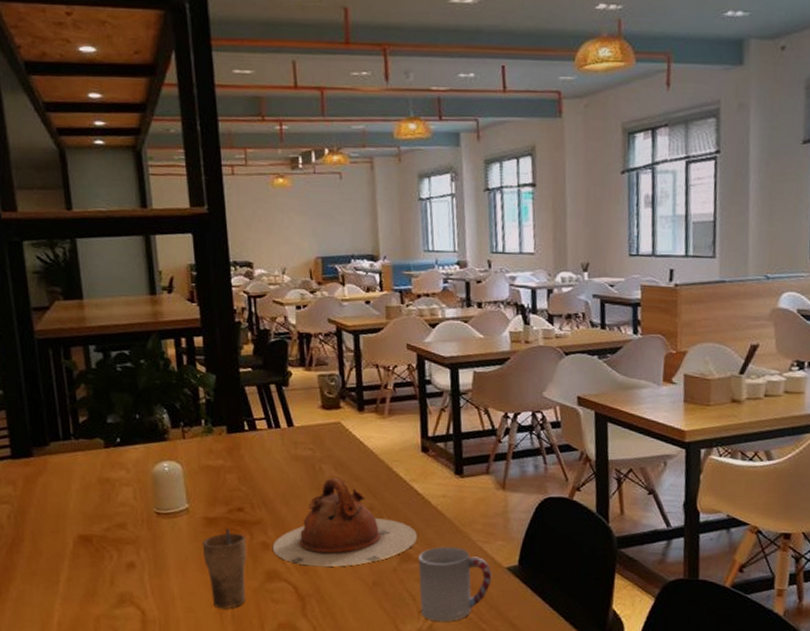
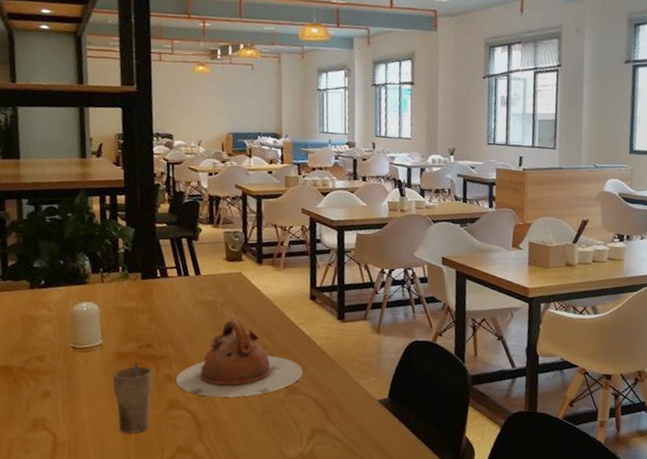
cup: present [418,546,492,622] -> none [302,381,366,447]

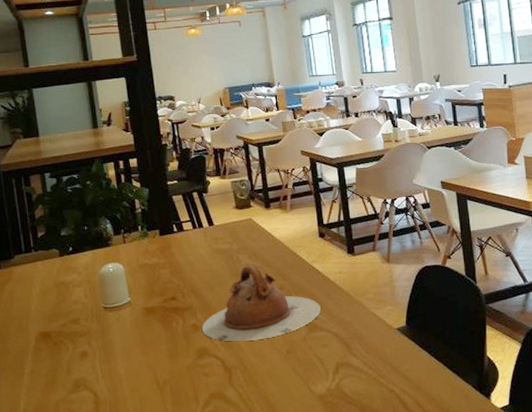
cup: present [112,362,153,434] -> none [143,316,182,386]

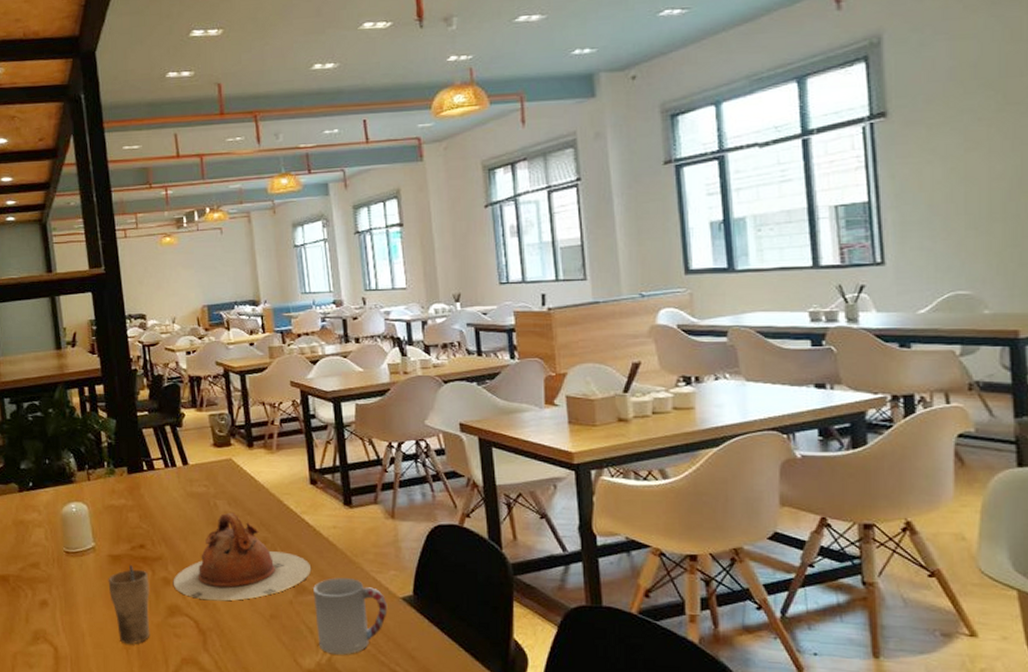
cup: none [143,316,182,386] -> present [108,565,150,645]
cup: none [323,315,385,380] -> present [313,578,388,655]

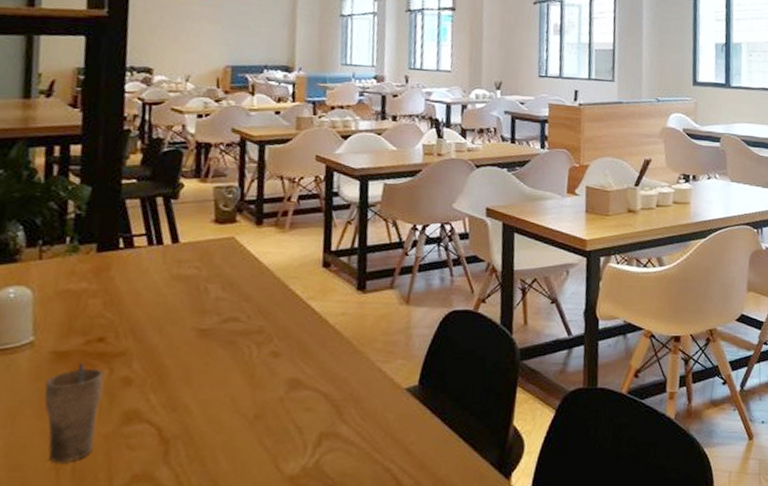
teapot: present [173,512,312,601] -> none [135,298,311,402]
cup: present [313,578,388,655] -> none [307,369,390,456]

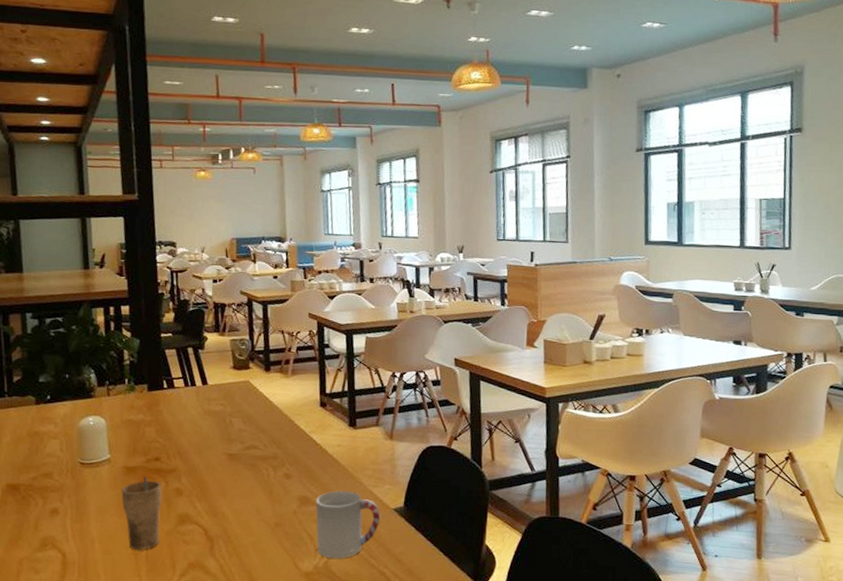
cup: none [307,369,390,456] -> present [315,490,381,559]

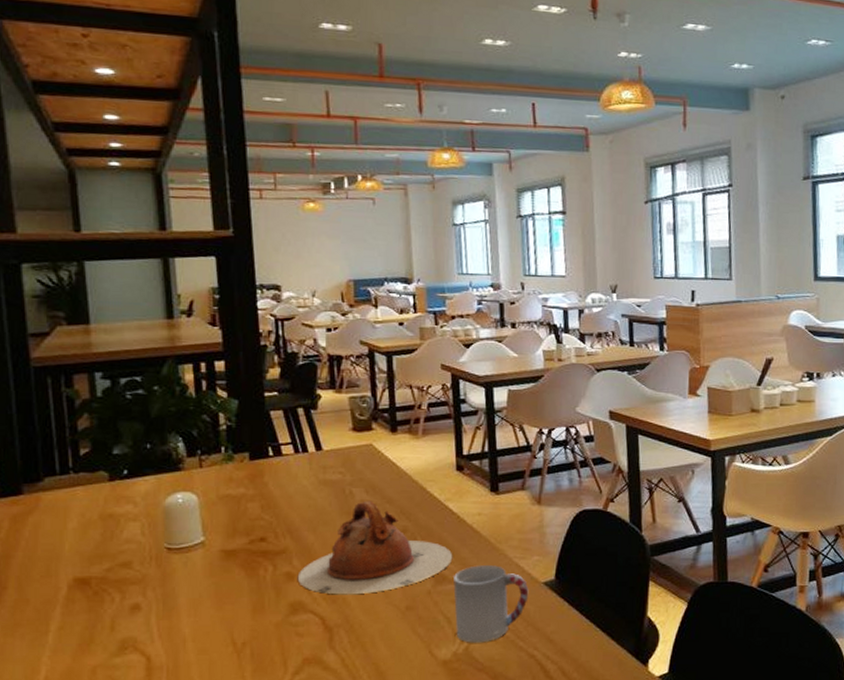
cup: present [121,476,162,551] -> none [219,560,269,648]
teapot: none [185,430,316,511] -> present [297,501,453,595]

